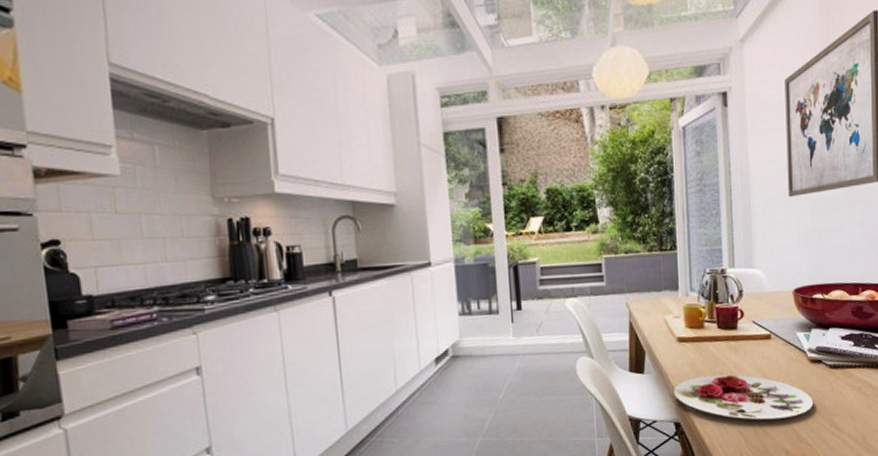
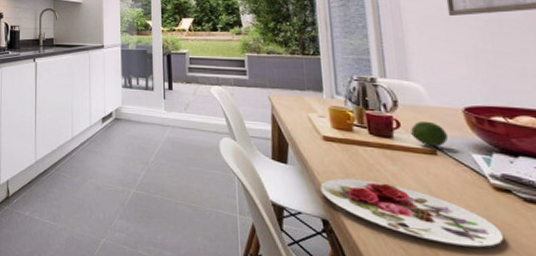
fruit: none [752,306,781,331] -> present [411,120,449,146]

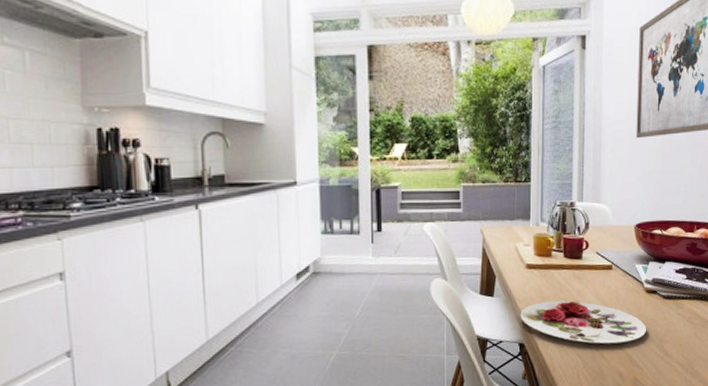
fruit: present [411,120,449,146] -> none [596,239,622,262]

